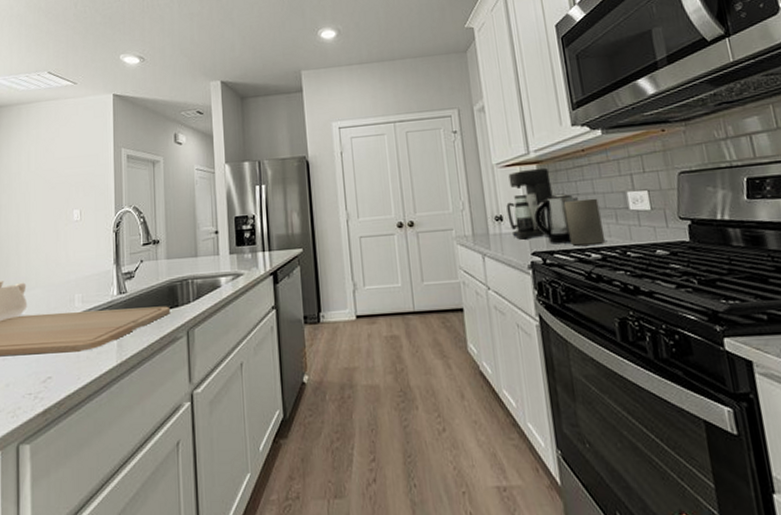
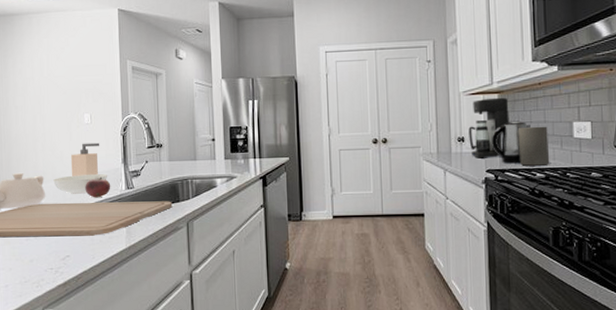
bowl: none [36,278,97,303] -> present [53,174,107,194]
soap dispenser: none [56,241,90,282] -> present [70,142,100,176]
fruit: none [72,281,101,307] -> present [85,177,111,198]

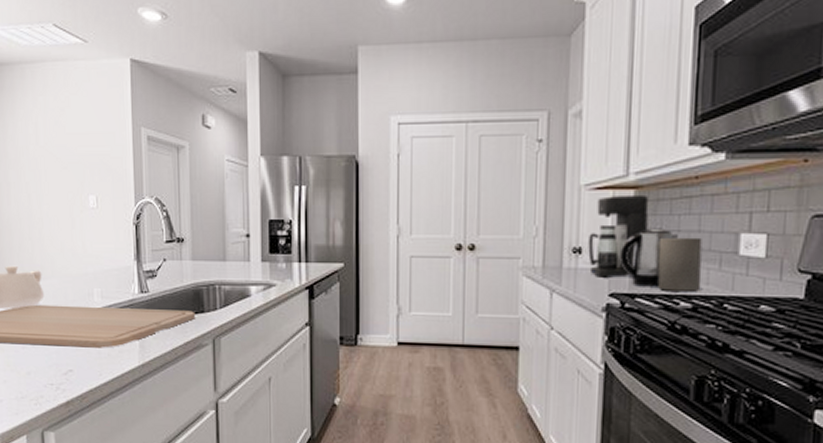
bowl: present [53,174,107,194] -> none [53,272,117,296]
soap dispenser: present [70,142,100,176] -> none [72,232,108,274]
fruit: present [85,177,111,198] -> none [90,276,121,302]

